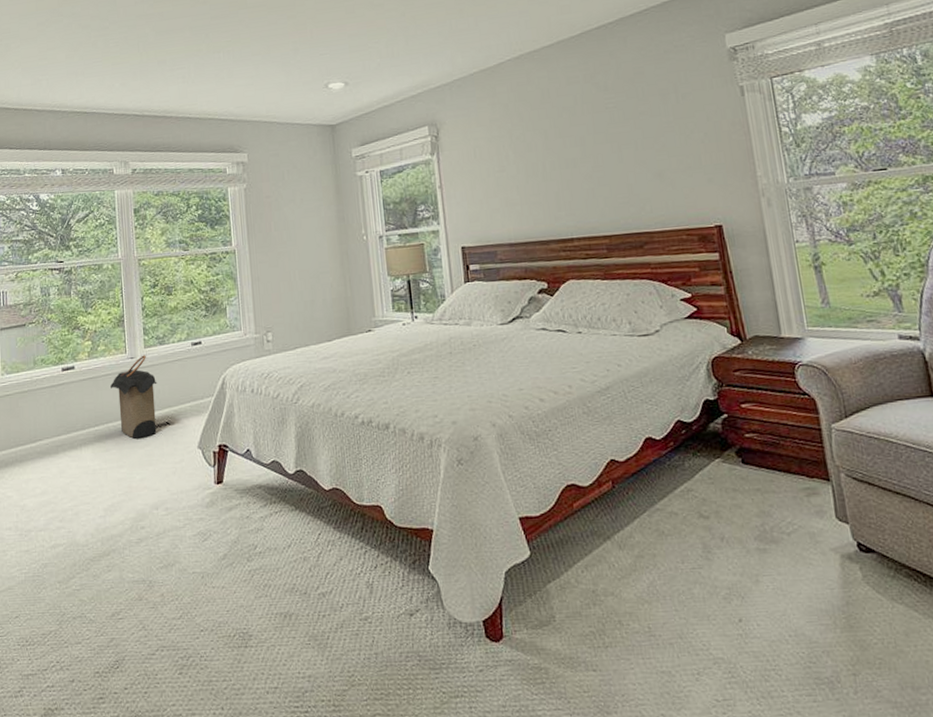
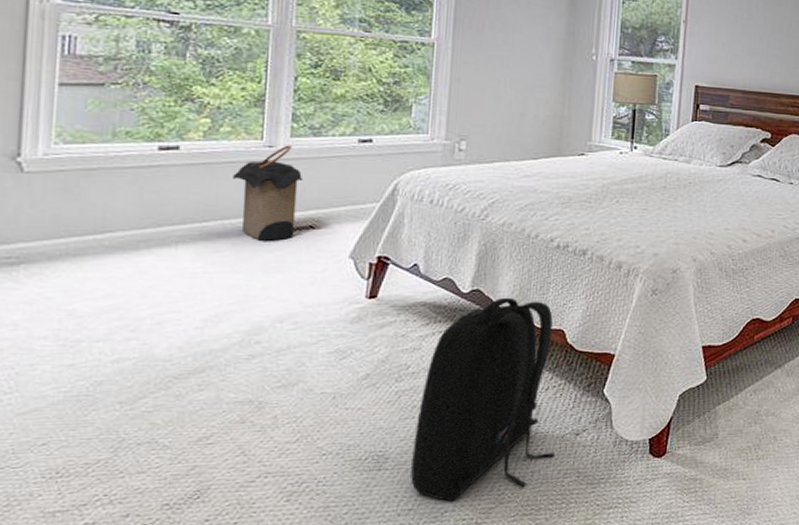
backpack: none [269,475,394,682] -> present [411,297,555,502]

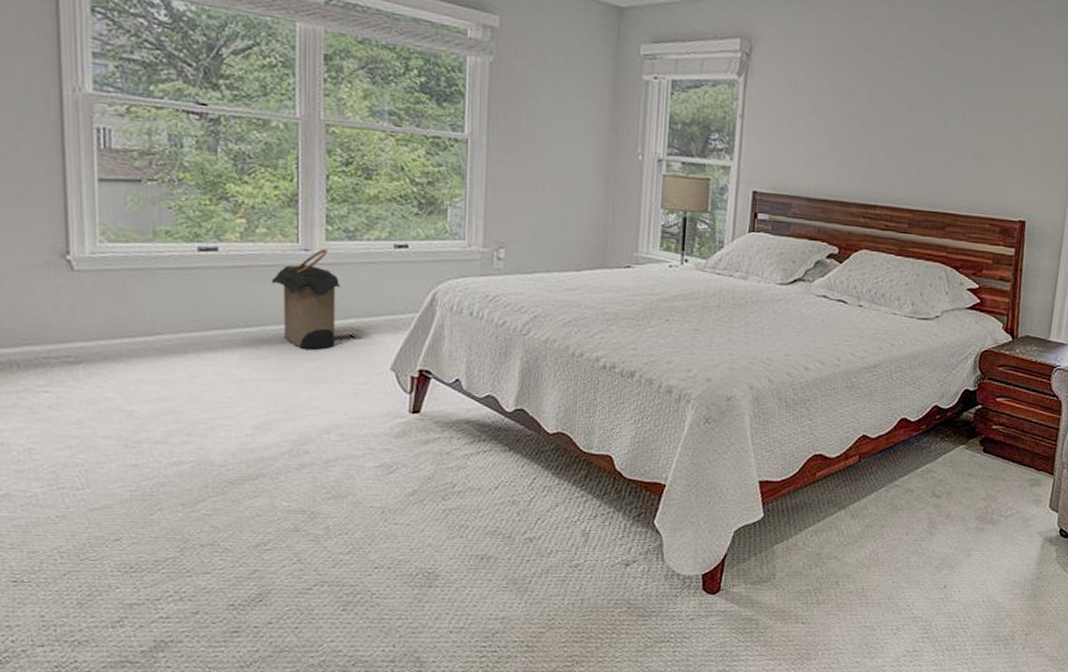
backpack: present [411,297,555,502] -> none [461,418,604,623]

